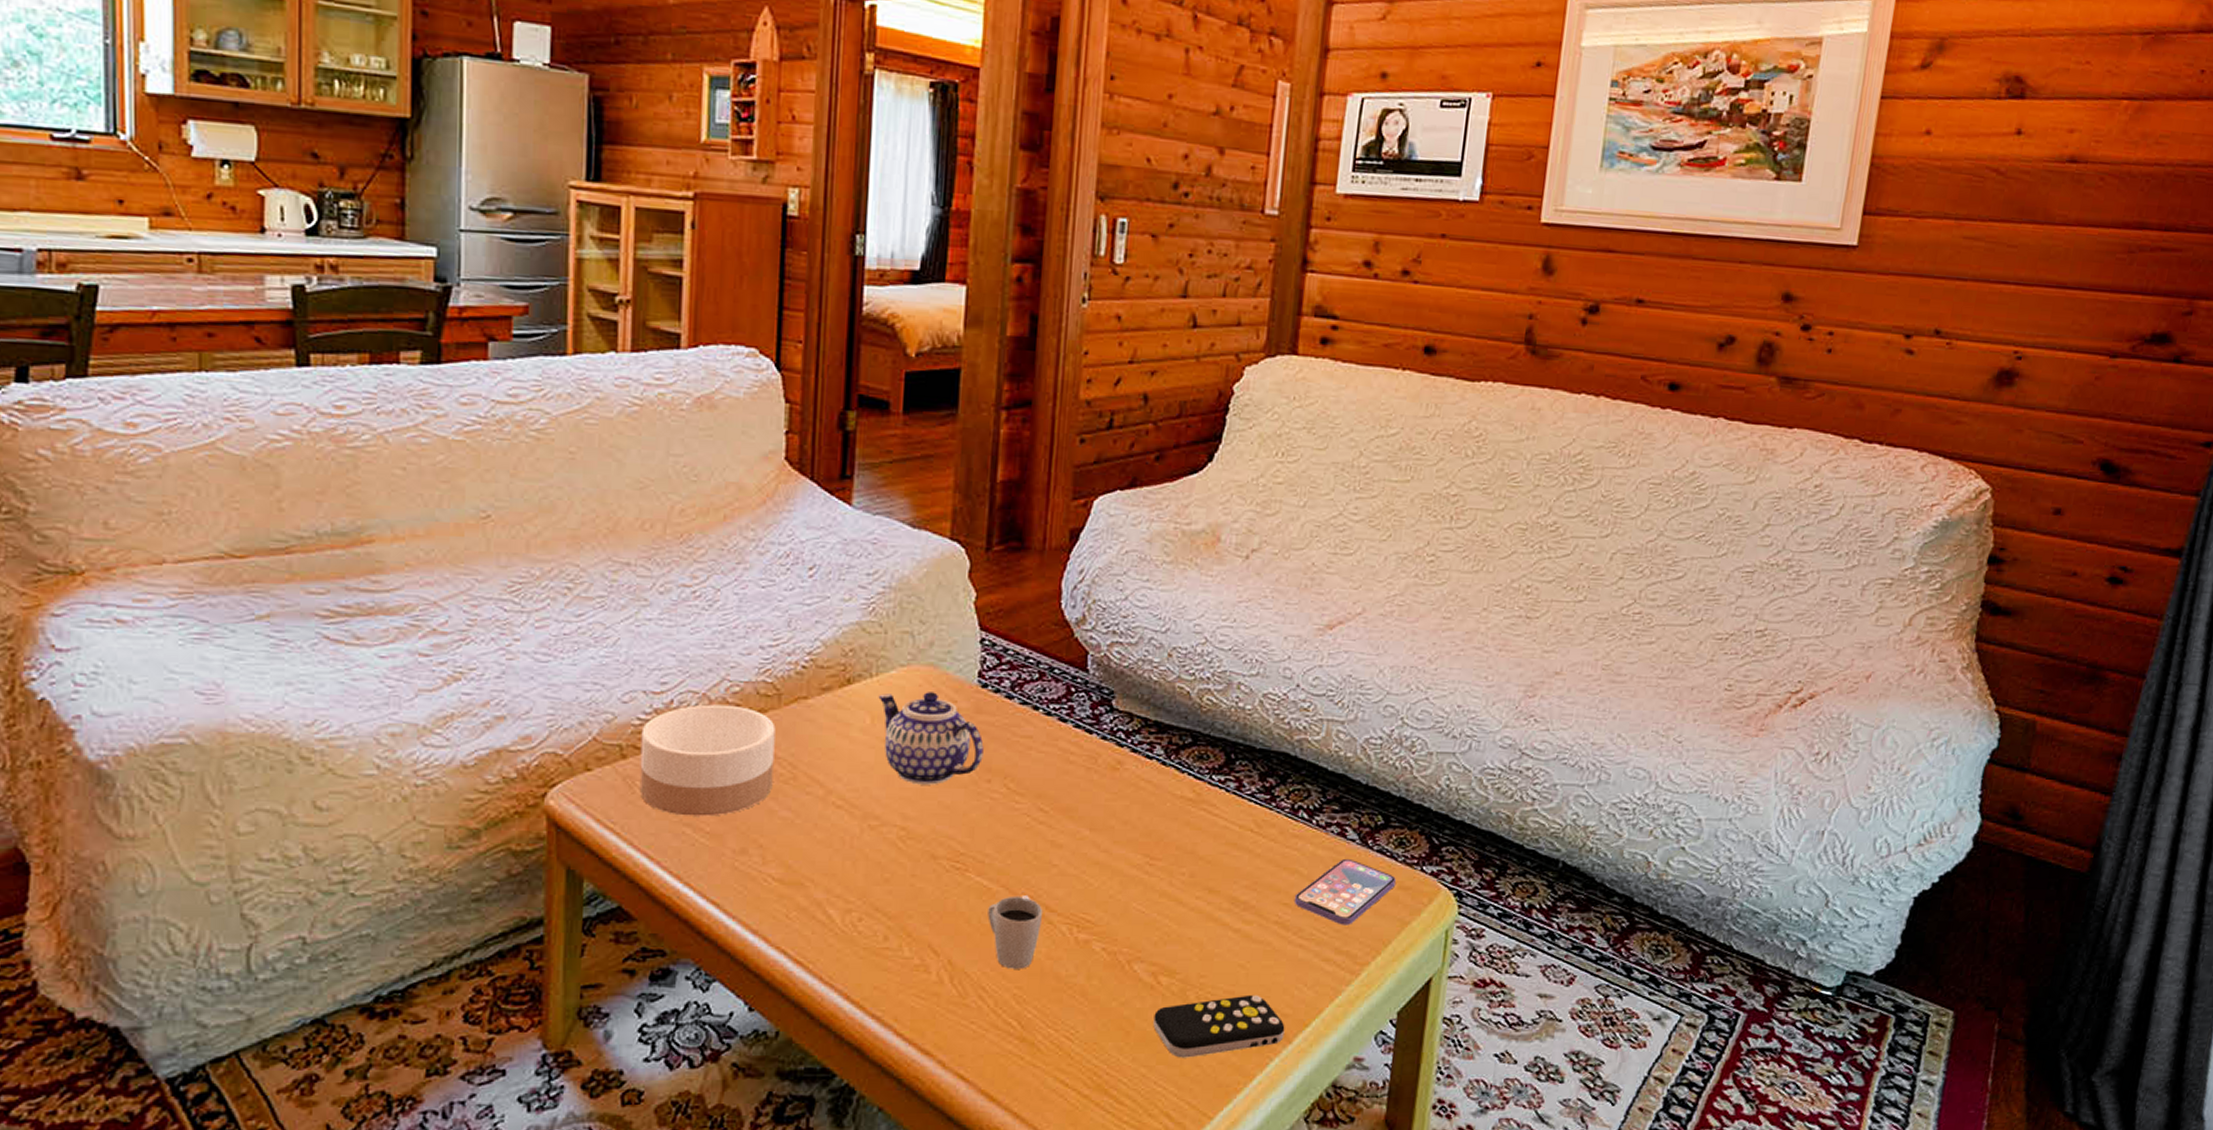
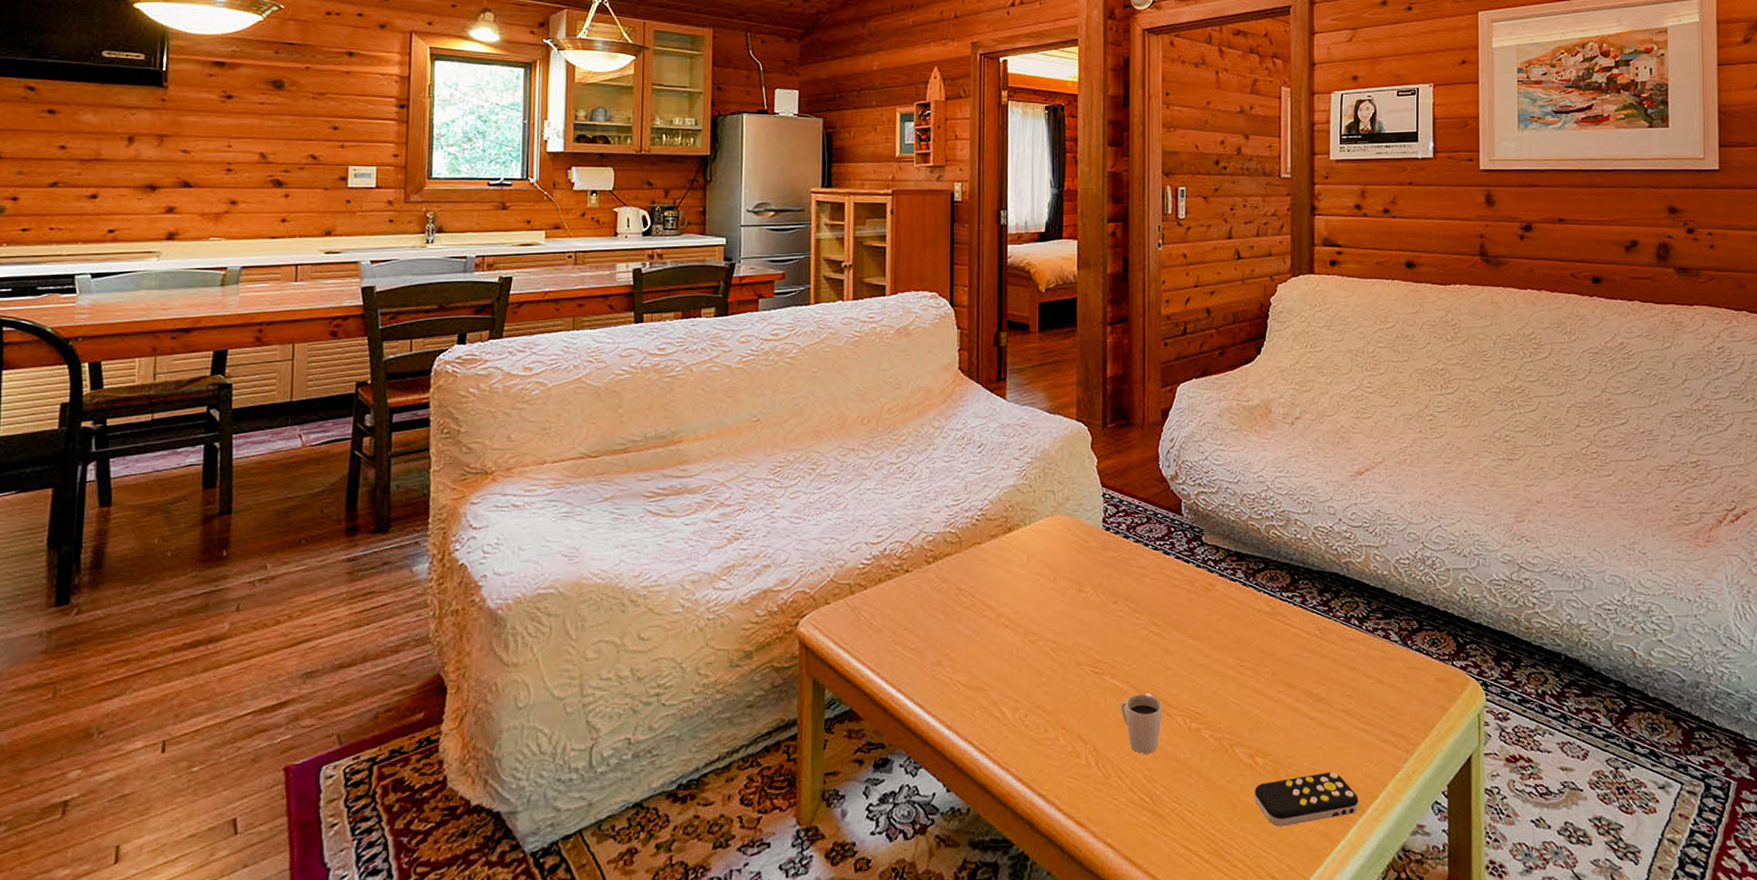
bowl: present [639,704,776,817] -> none [863,551,959,637]
teapot: present [878,692,984,785] -> none [1031,535,1110,607]
smartphone: present [1294,858,1396,925] -> none [1355,656,1433,712]

